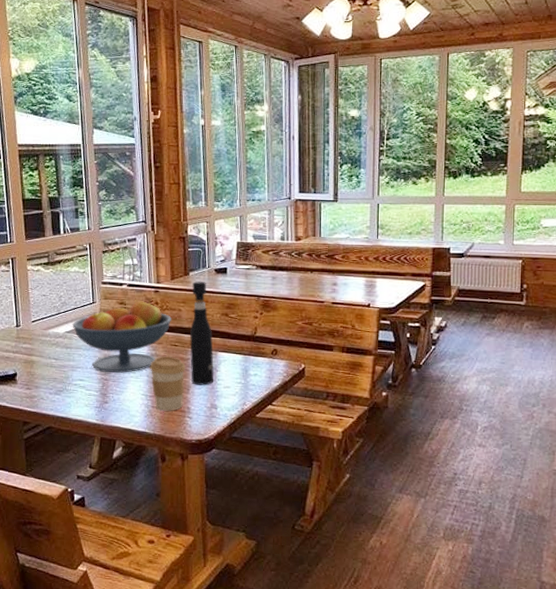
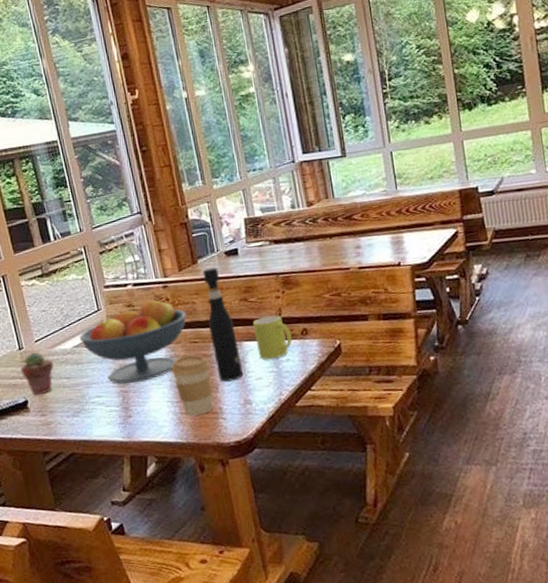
potted succulent: none [15,331,45,370] -> present [21,352,54,396]
mug: none [230,332,263,372] -> present [253,315,292,360]

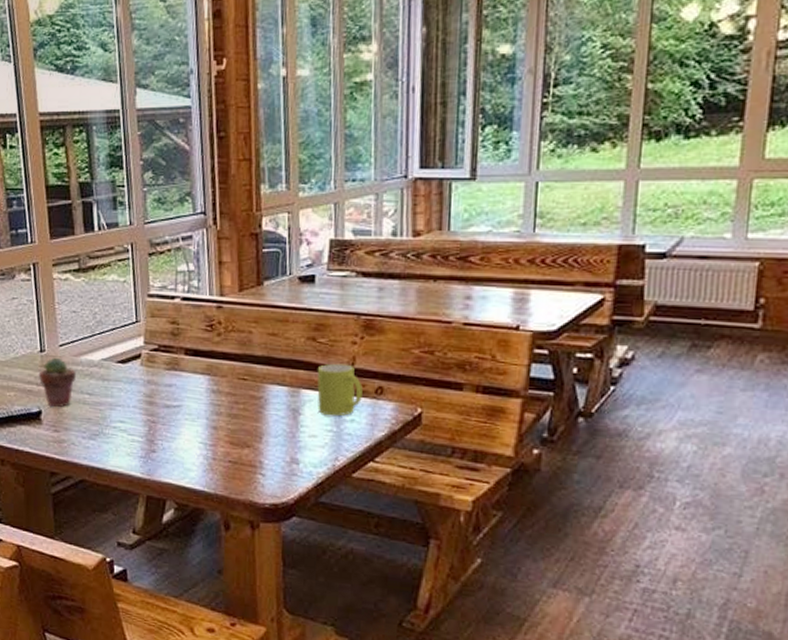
fruit bowl: present [79,296,186,384] -> none [110,317,239,414]
coffee cup: present [171,355,214,416] -> none [210,393,257,465]
pepper grinder: present [202,268,244,382] -> none [263,294,296,433]

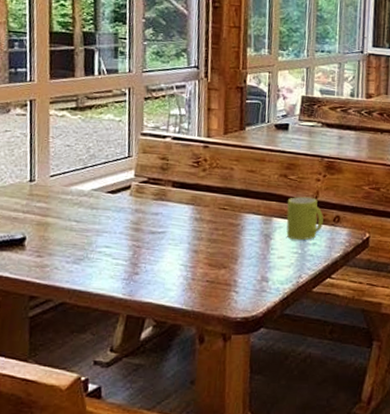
potted succulent: present [39,357,76,408] -> none [26,187,65,234]

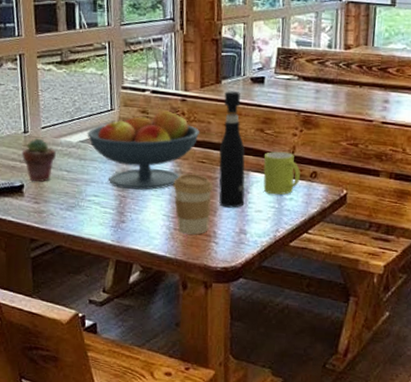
potted succulent: none [26,187,65,234] -> present [22,138,56,182]
fruit bowl: none [100,155,222,239] -> present [87,109,199,190]
coffee cup: none [192,221,235,284] -> present [173,173,213,235]
pepper grinder: none [240,137,269,255] -> present [219,91,246,208]

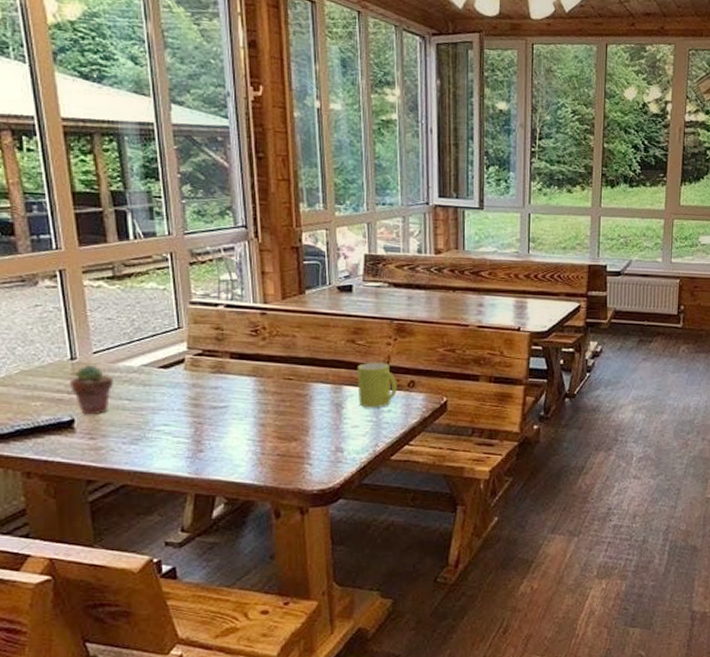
fruit bowl: present [87,109,199,190] -> none [150,323,284,414]
coffee cup: present [173,173,213,235] -> none [257,392,303,458]
pepper grinder: present [219,91,246,208] -> none [308,301,340,426]

